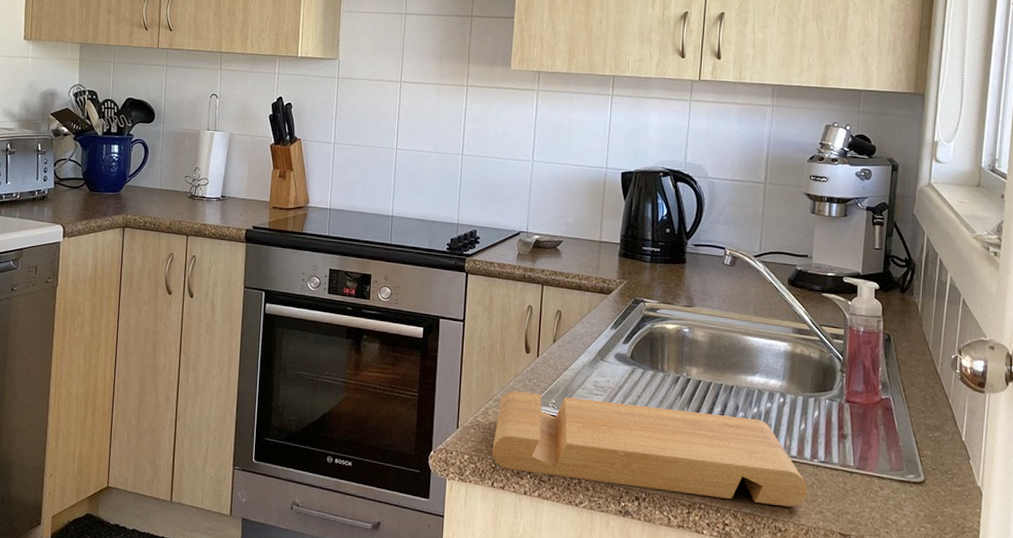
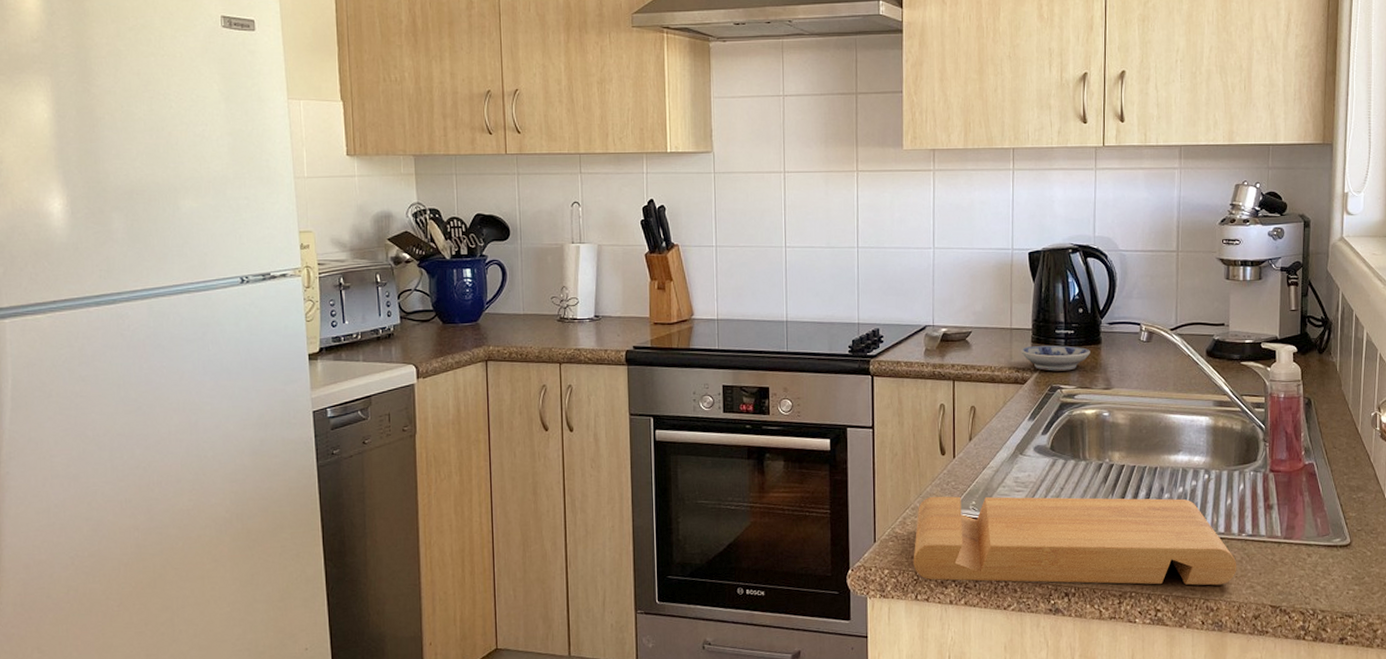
bowl: none [608,259,675,286] -> present [1021,345,1090,371]

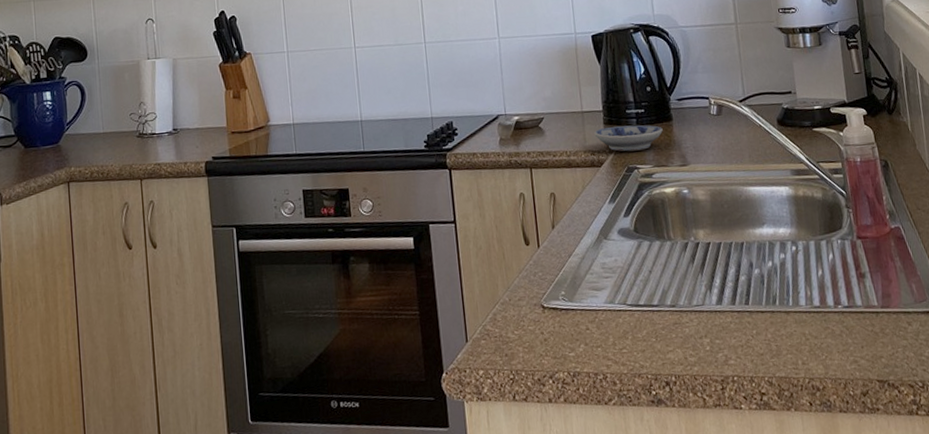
cutting board: present [913,496,1237,586] -> none [507,273,838,379]

